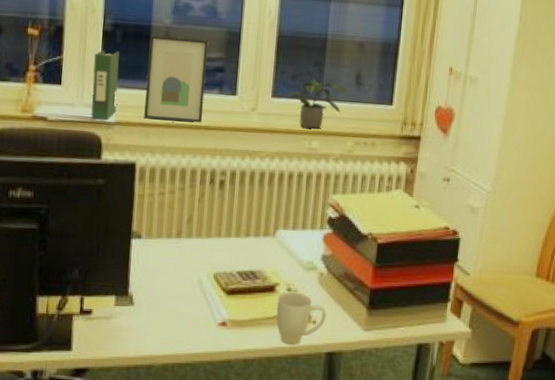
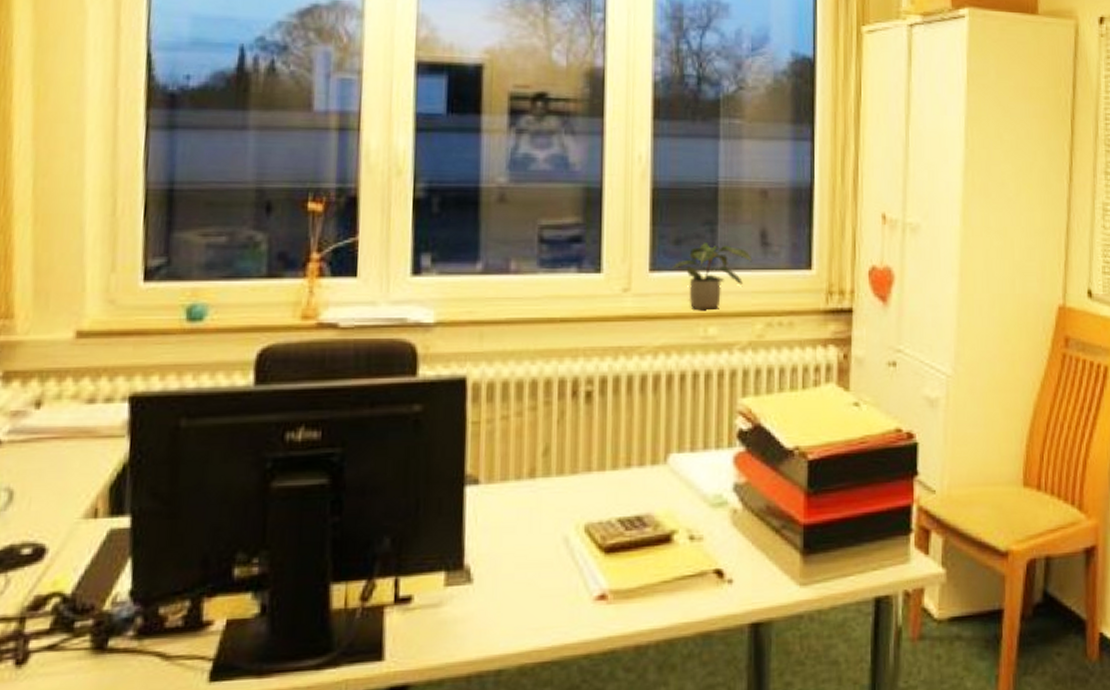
binder: present [91,50,119,121] -> none [401,225,438,322]
picture frame: present [144,35,210,123] -> none [475,199,561,316]
mug: present [276,292,326,344] -> none [676,540,746,617]

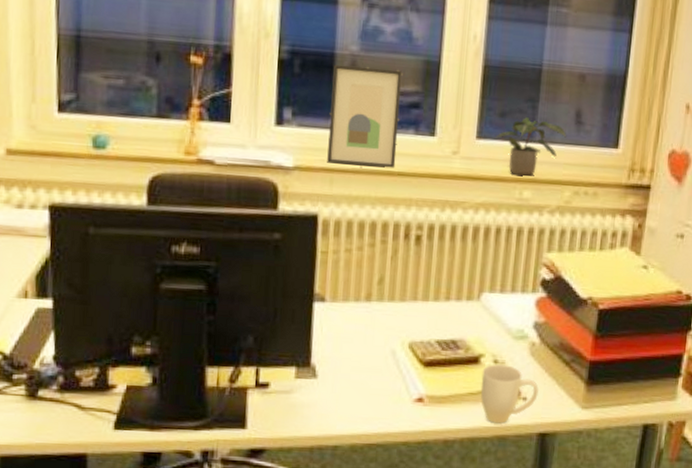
picture frame: none [475,199,561,316] -> present [327,64,404,168]
mug: none [676,540,746,617] -> present [480,364,539,424]

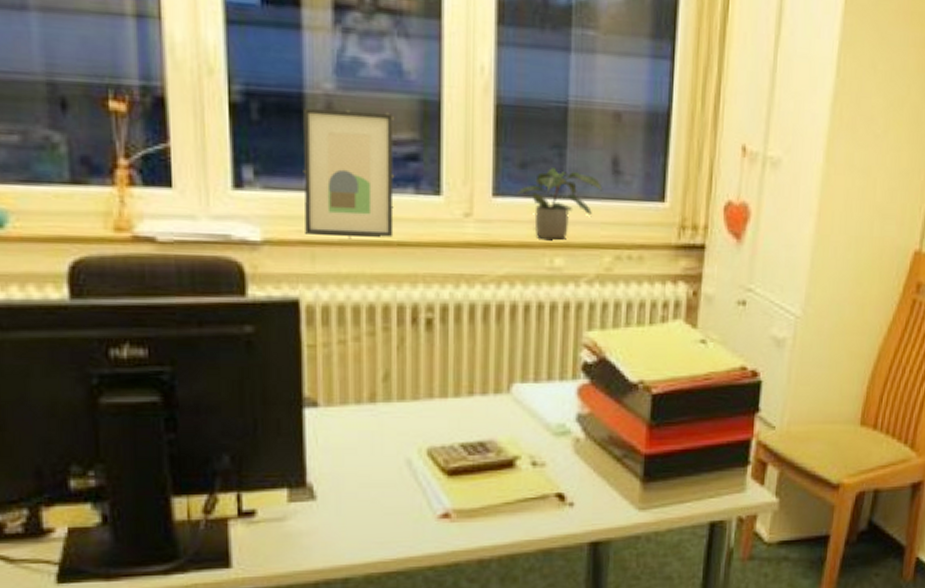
mug: present [480,364,539,424] -> none [518,467,587,535]

